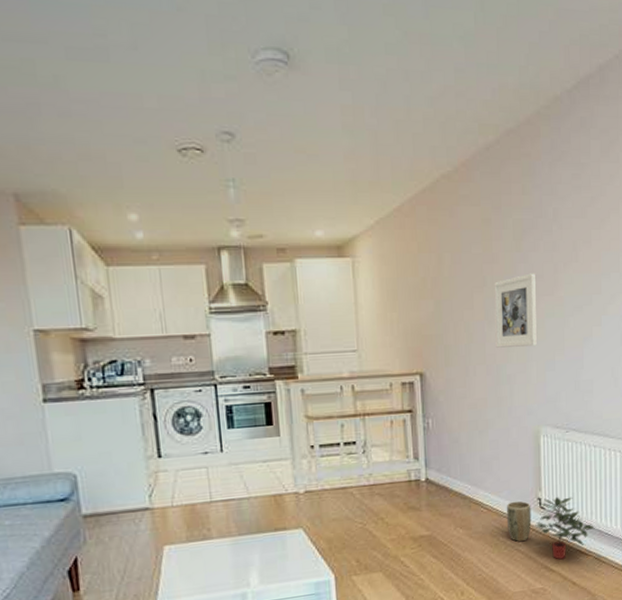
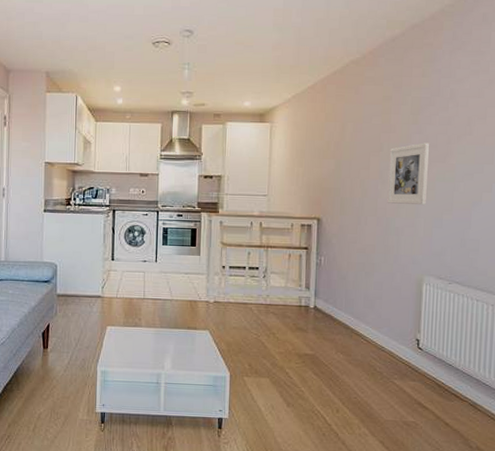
plant pot: present [506,501,532,542] -> none [384,338,409,376]
potted plant: present [535,497,595,560] -> none [412,341,472,399]

